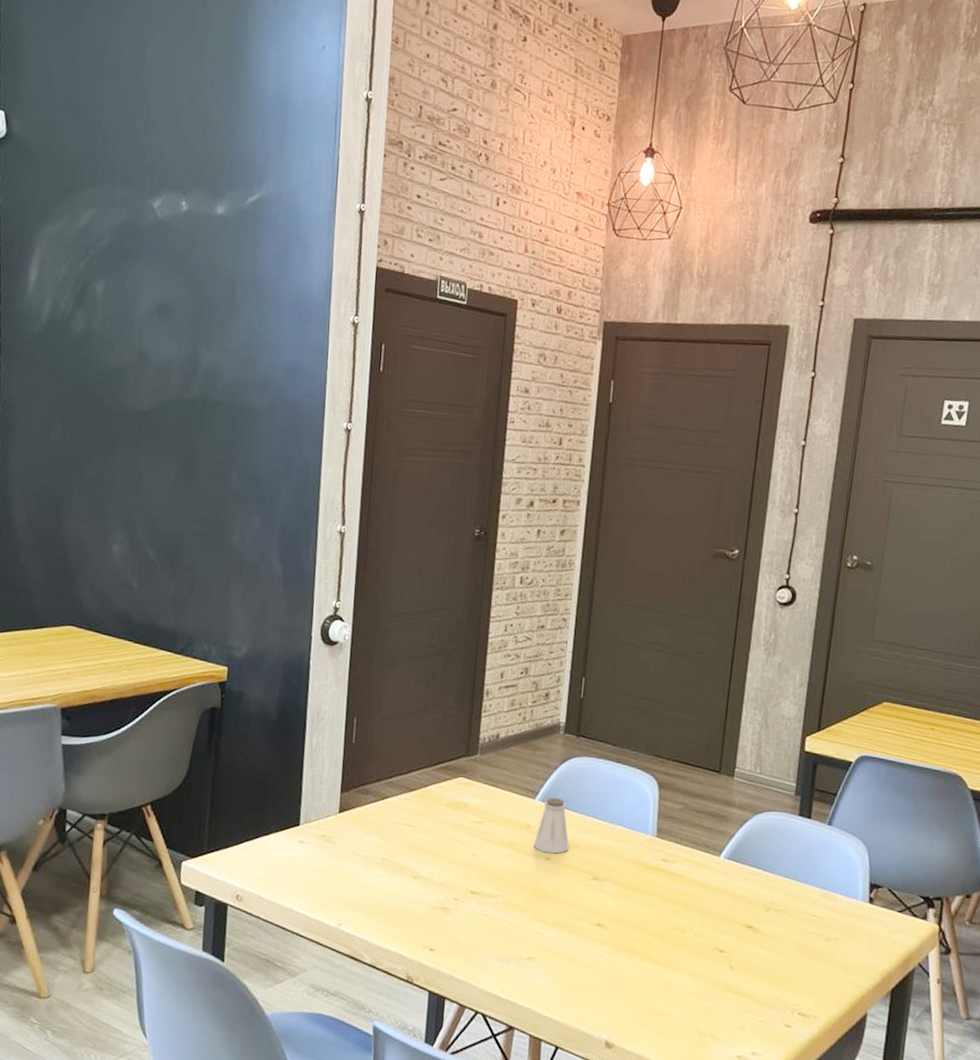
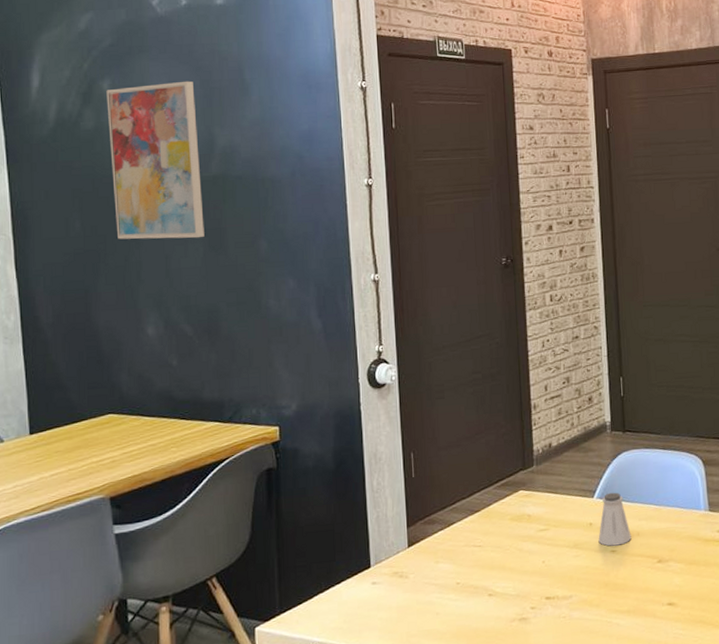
wall art: none [94,292,185,461] -> present [106,81,205,240]

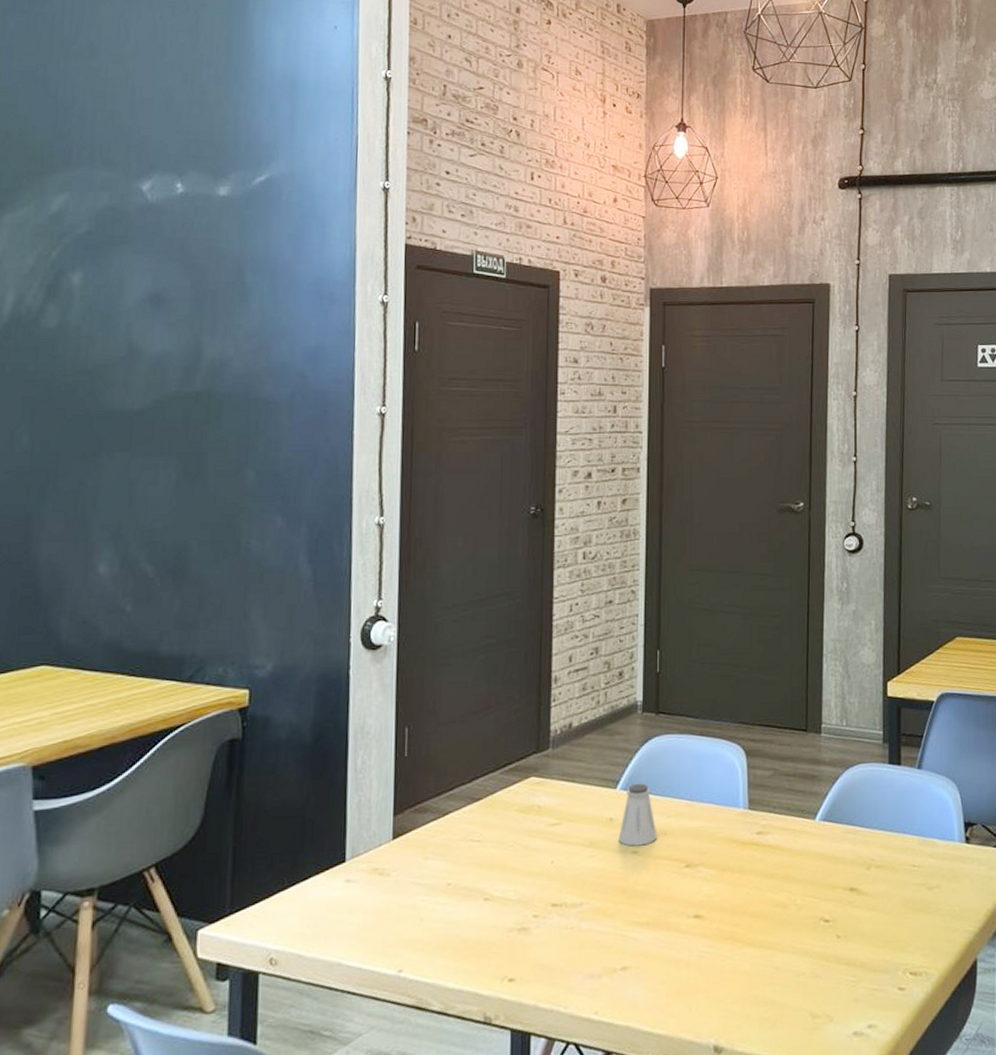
wall art: present [106,81,205,240] -> none [72,280,183,463]

